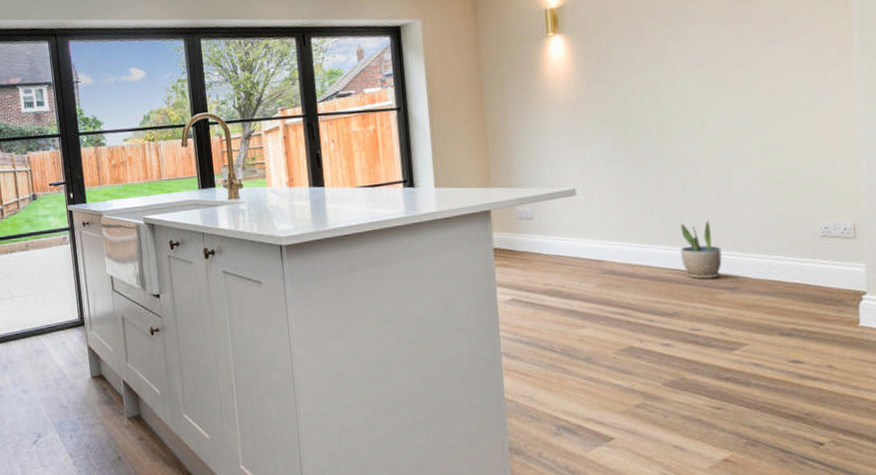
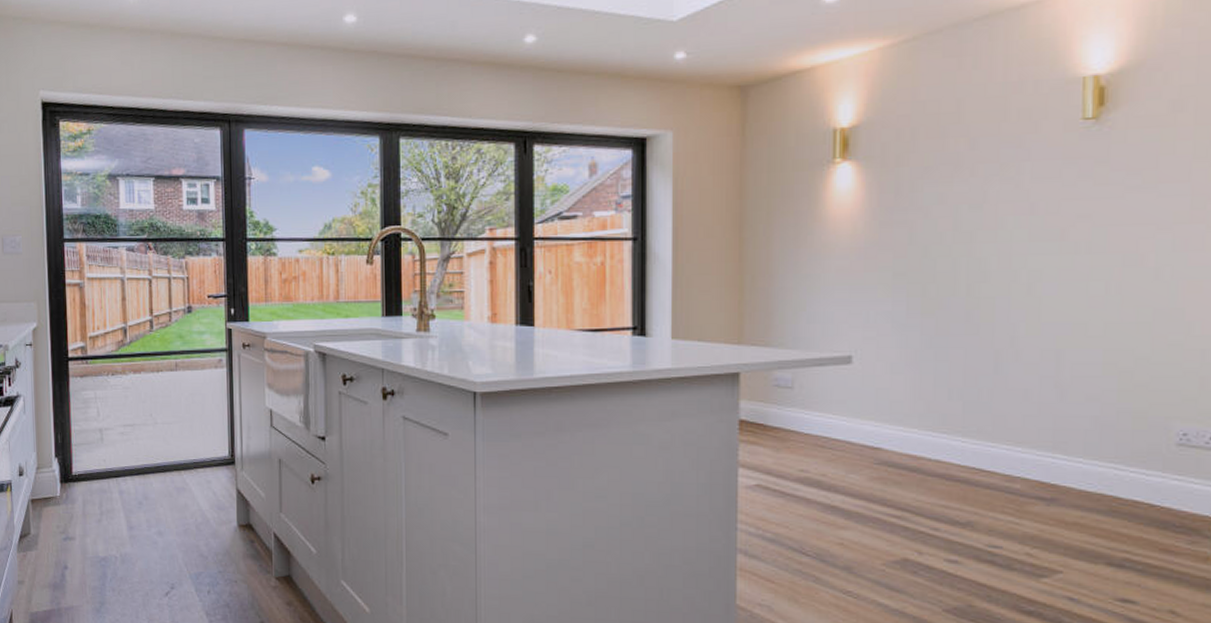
potted plant: present [680,220,722,280] -> none [983,410,1039,485]

